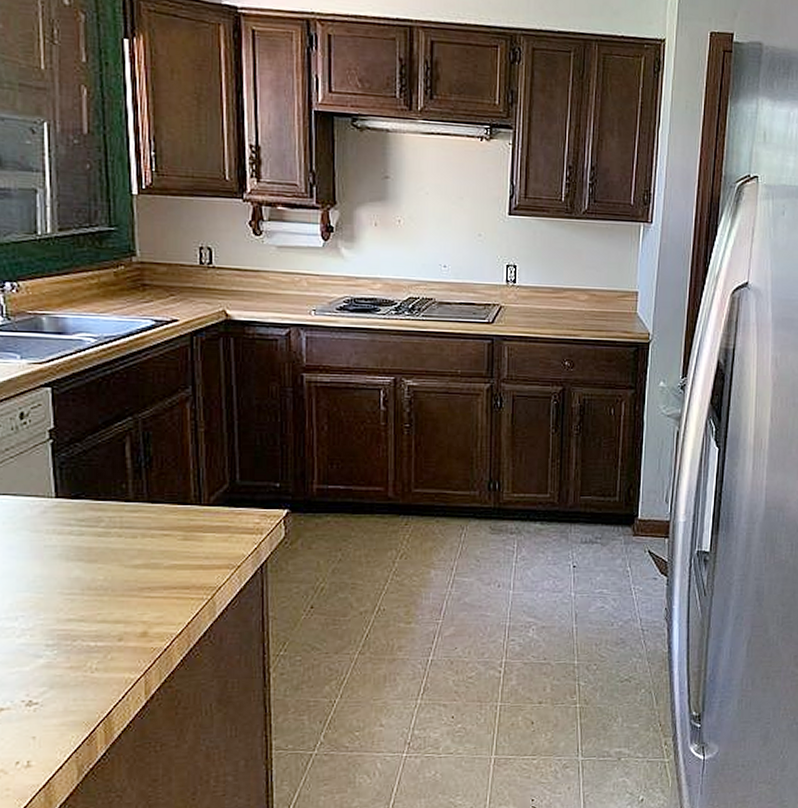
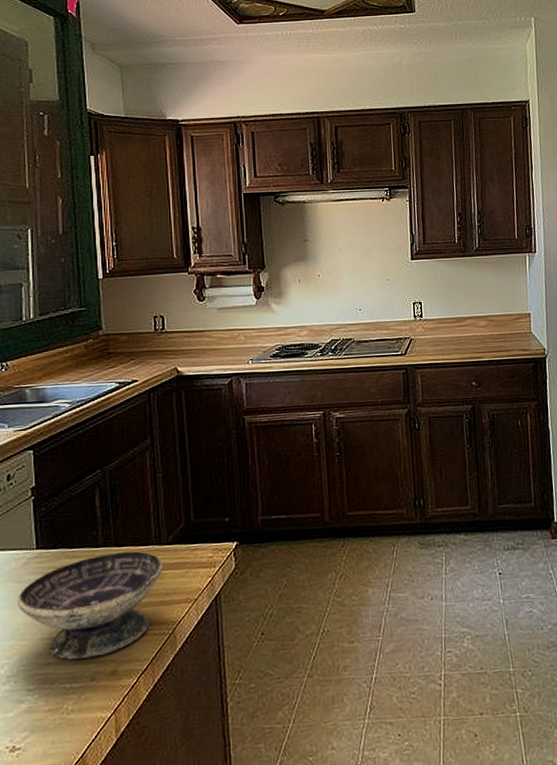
bowl: none [33,510,203,618] -> present [17,551,163,660]

